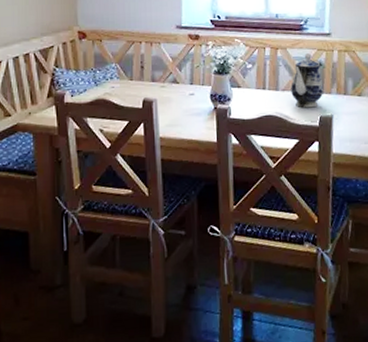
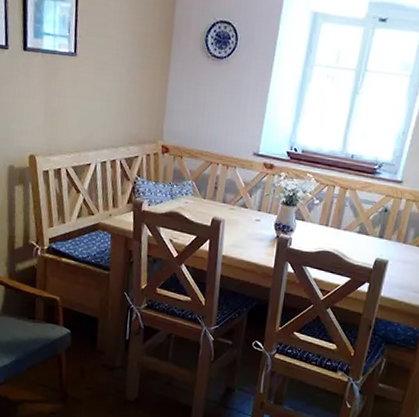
teapot: present [291,52,324,108] -> none [352,197,387,251]

